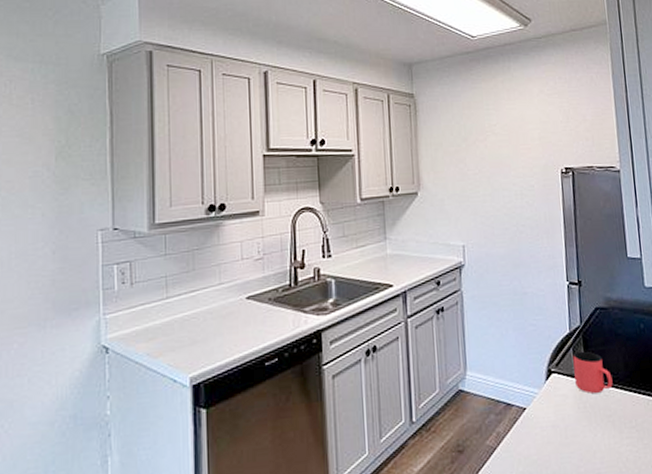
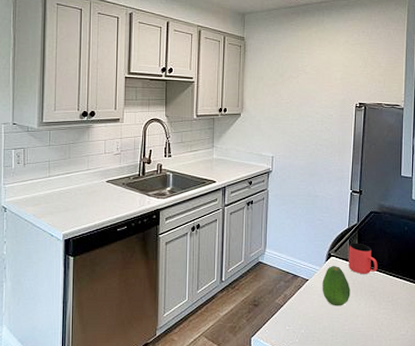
fruit: none [544,384,583,442] -> present [322,265,350,306]

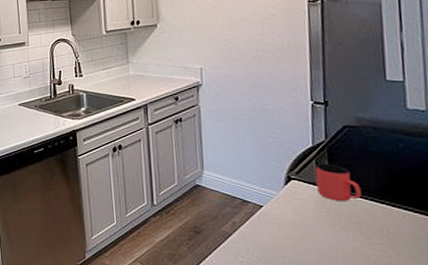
fruit: present [322,265,350,306] -> none [282,189,324,238]

